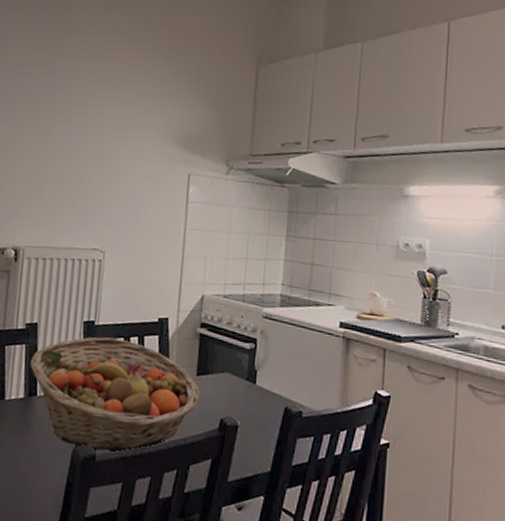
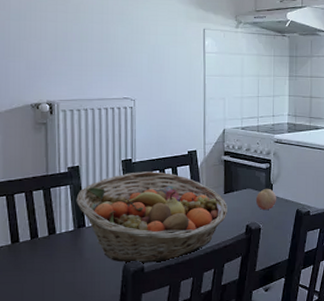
fruit: none [234,374,261,403] -> present [255,188,277,210]

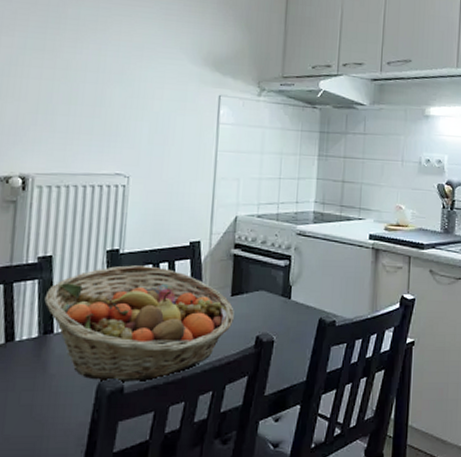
fruit: present [255,188,277,210] -> none [269,291,296,317]

